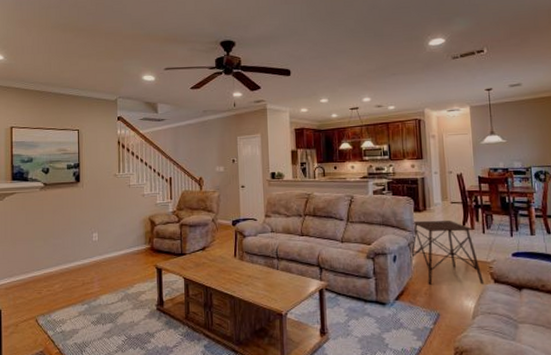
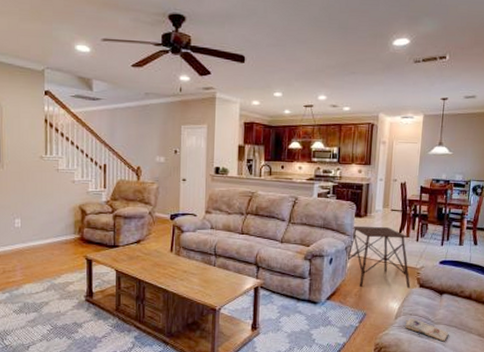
paperback book: none [485,317,537,344] -> present [405,318,449,342]

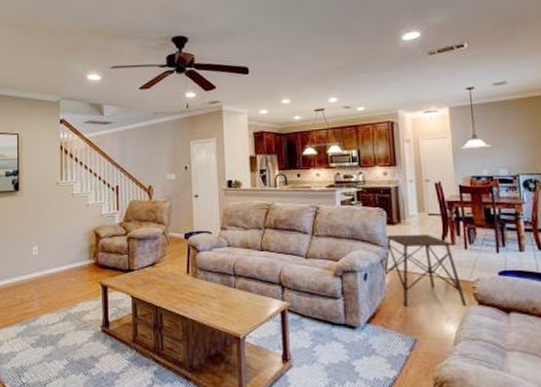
paperback book: present [405,318,449,342] -> none [468,344,528,374]

